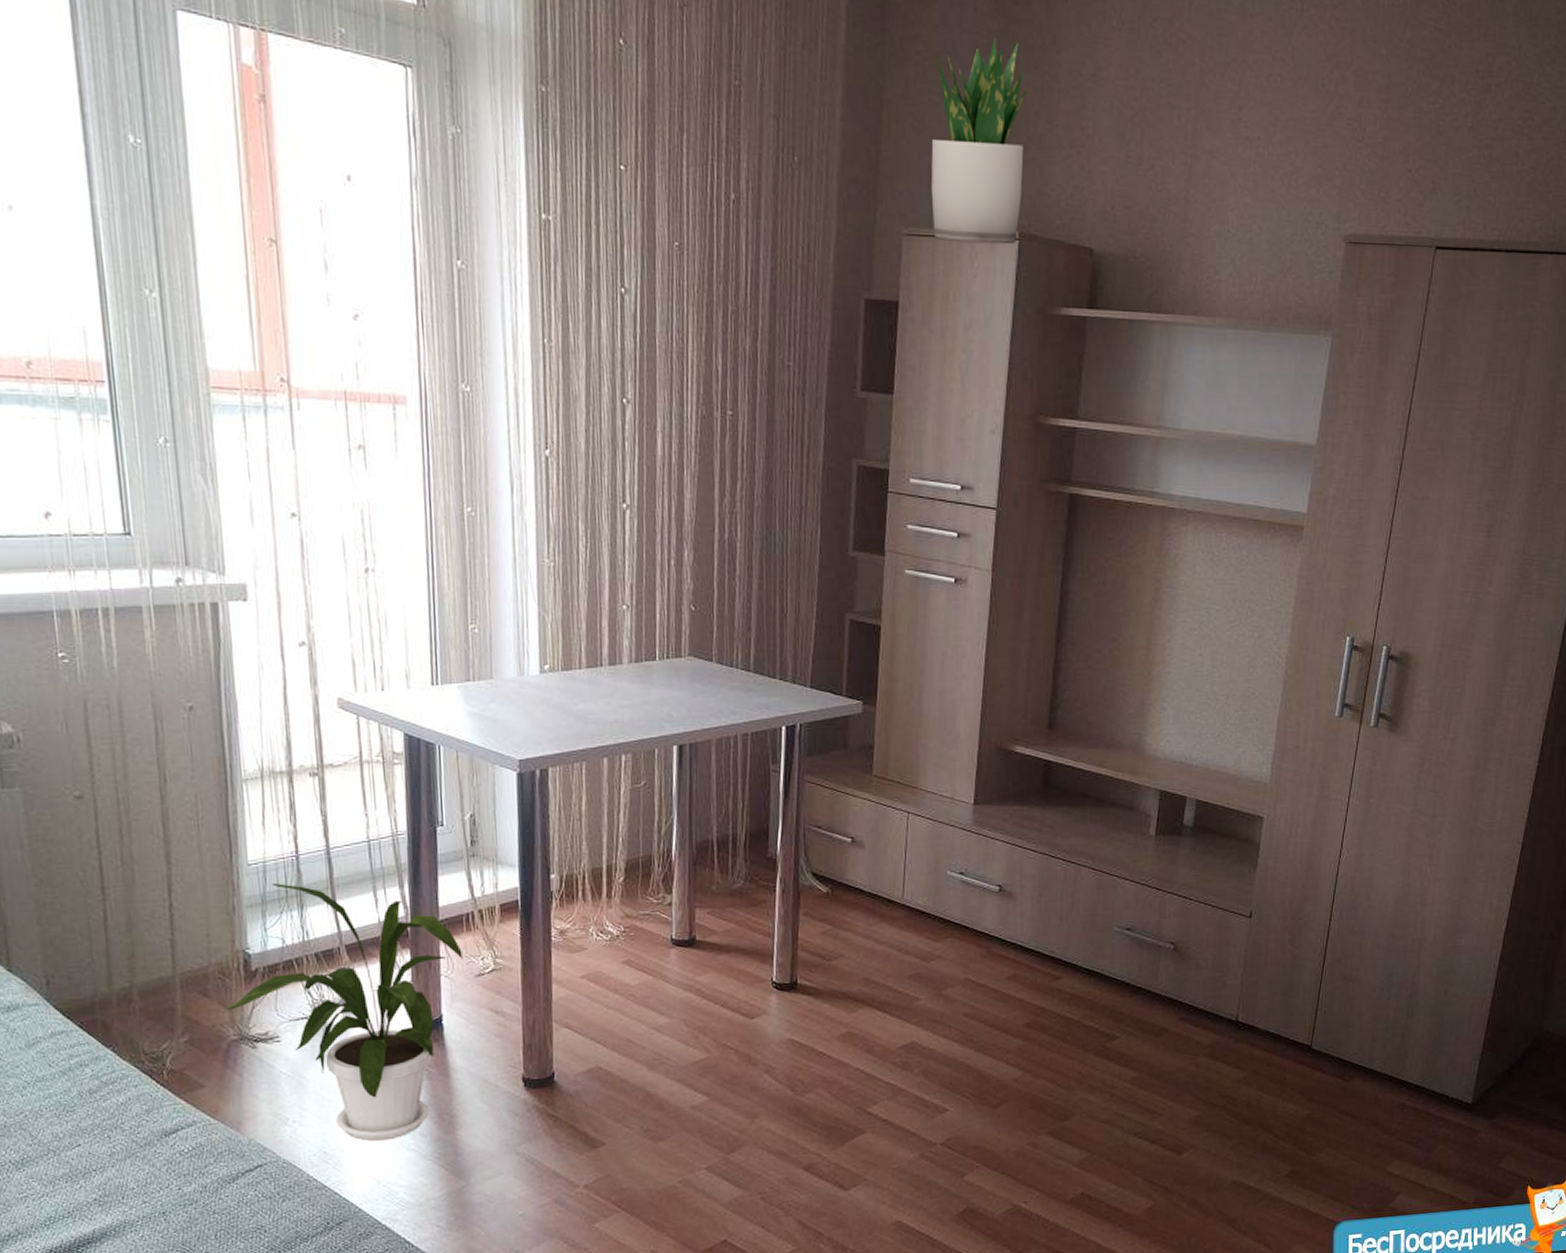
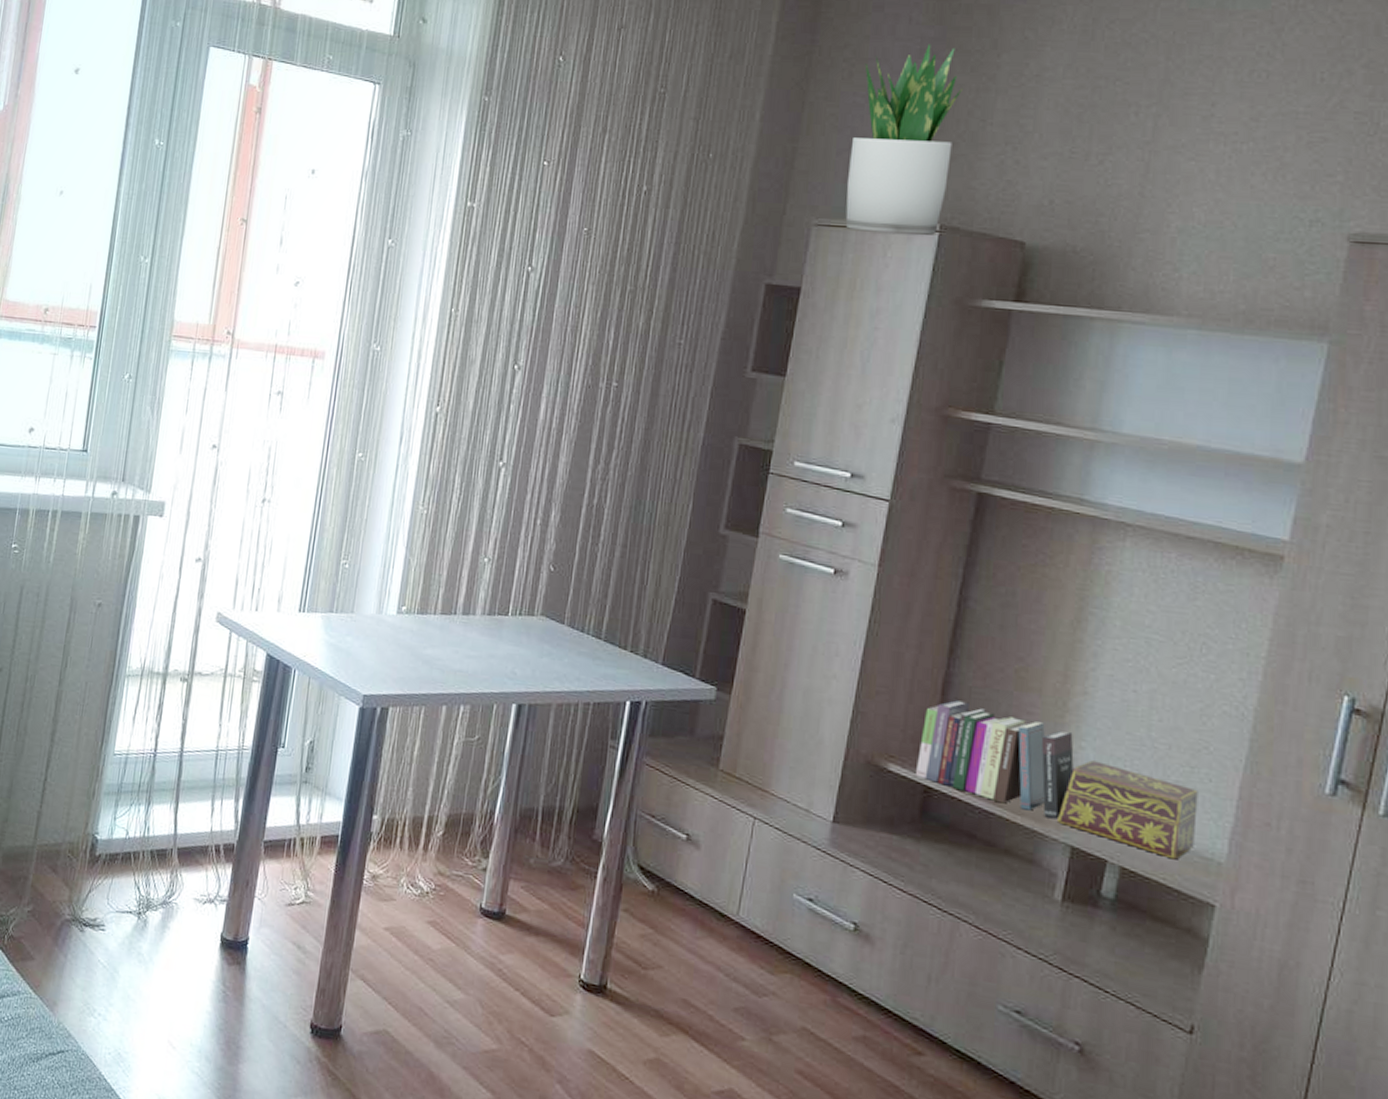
house plant: present [225,883,463,1141] -> none [66,776,279,1057]
books: none [1038,682,1158,771] -> present [916,699,1074,820]
decorative box: none [1149,717,1249,787] -> present [1058,760,1198,860]

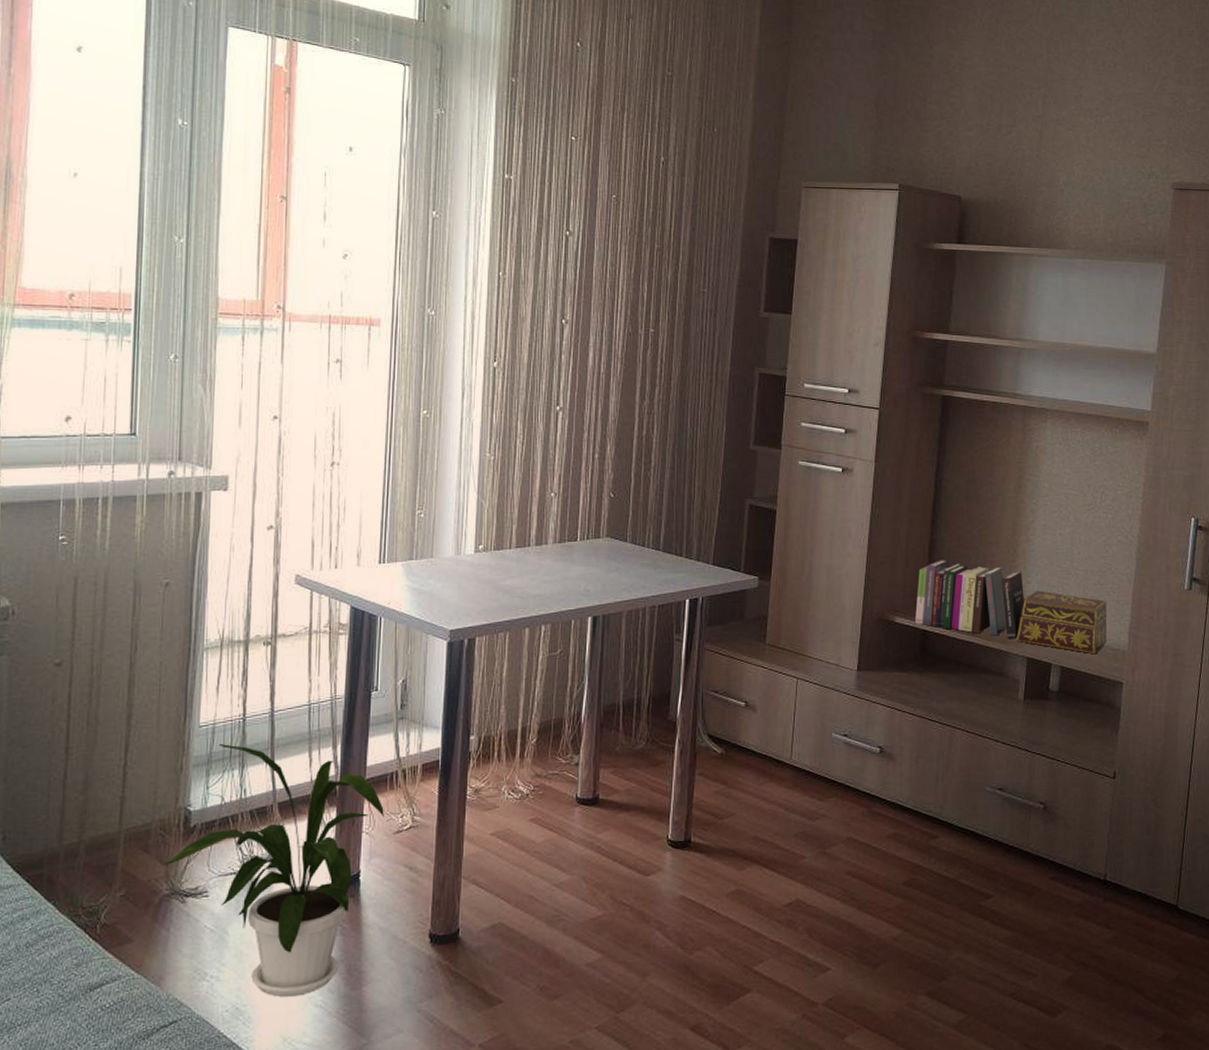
house plant: none [66,776,279,1057] -> present [161,744,384,997]
planter: present [845,44,962,236] -> none [826,37,907,194]

